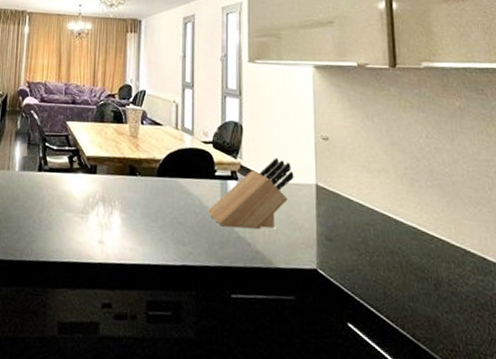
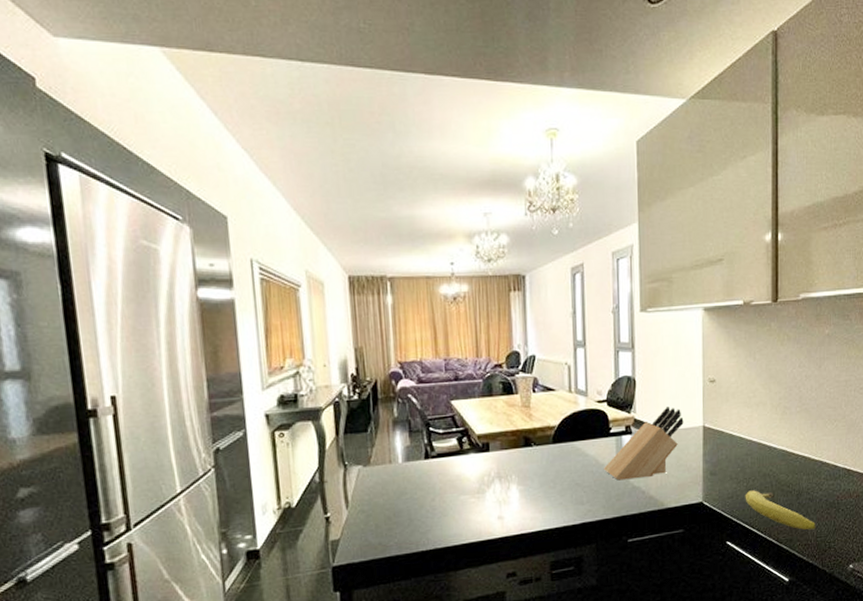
fruit: none [368,267,464,333] -> present [745,490,816,530]

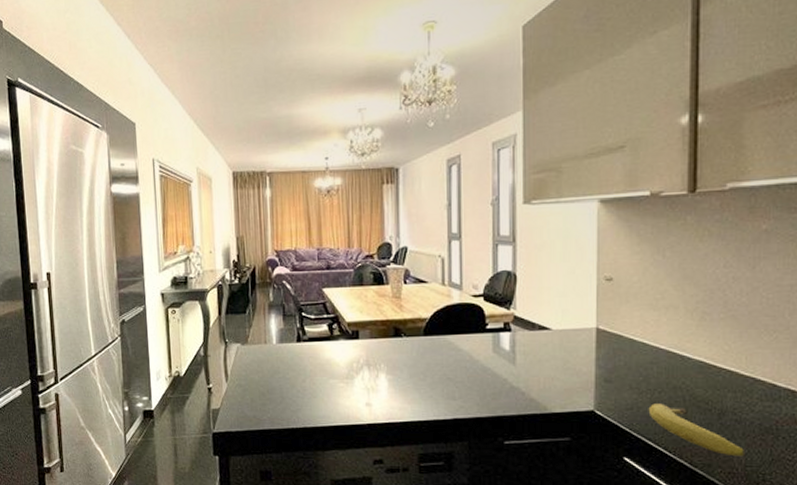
knife block: present [604,407,684,481] -> none [479,305,573,379]

